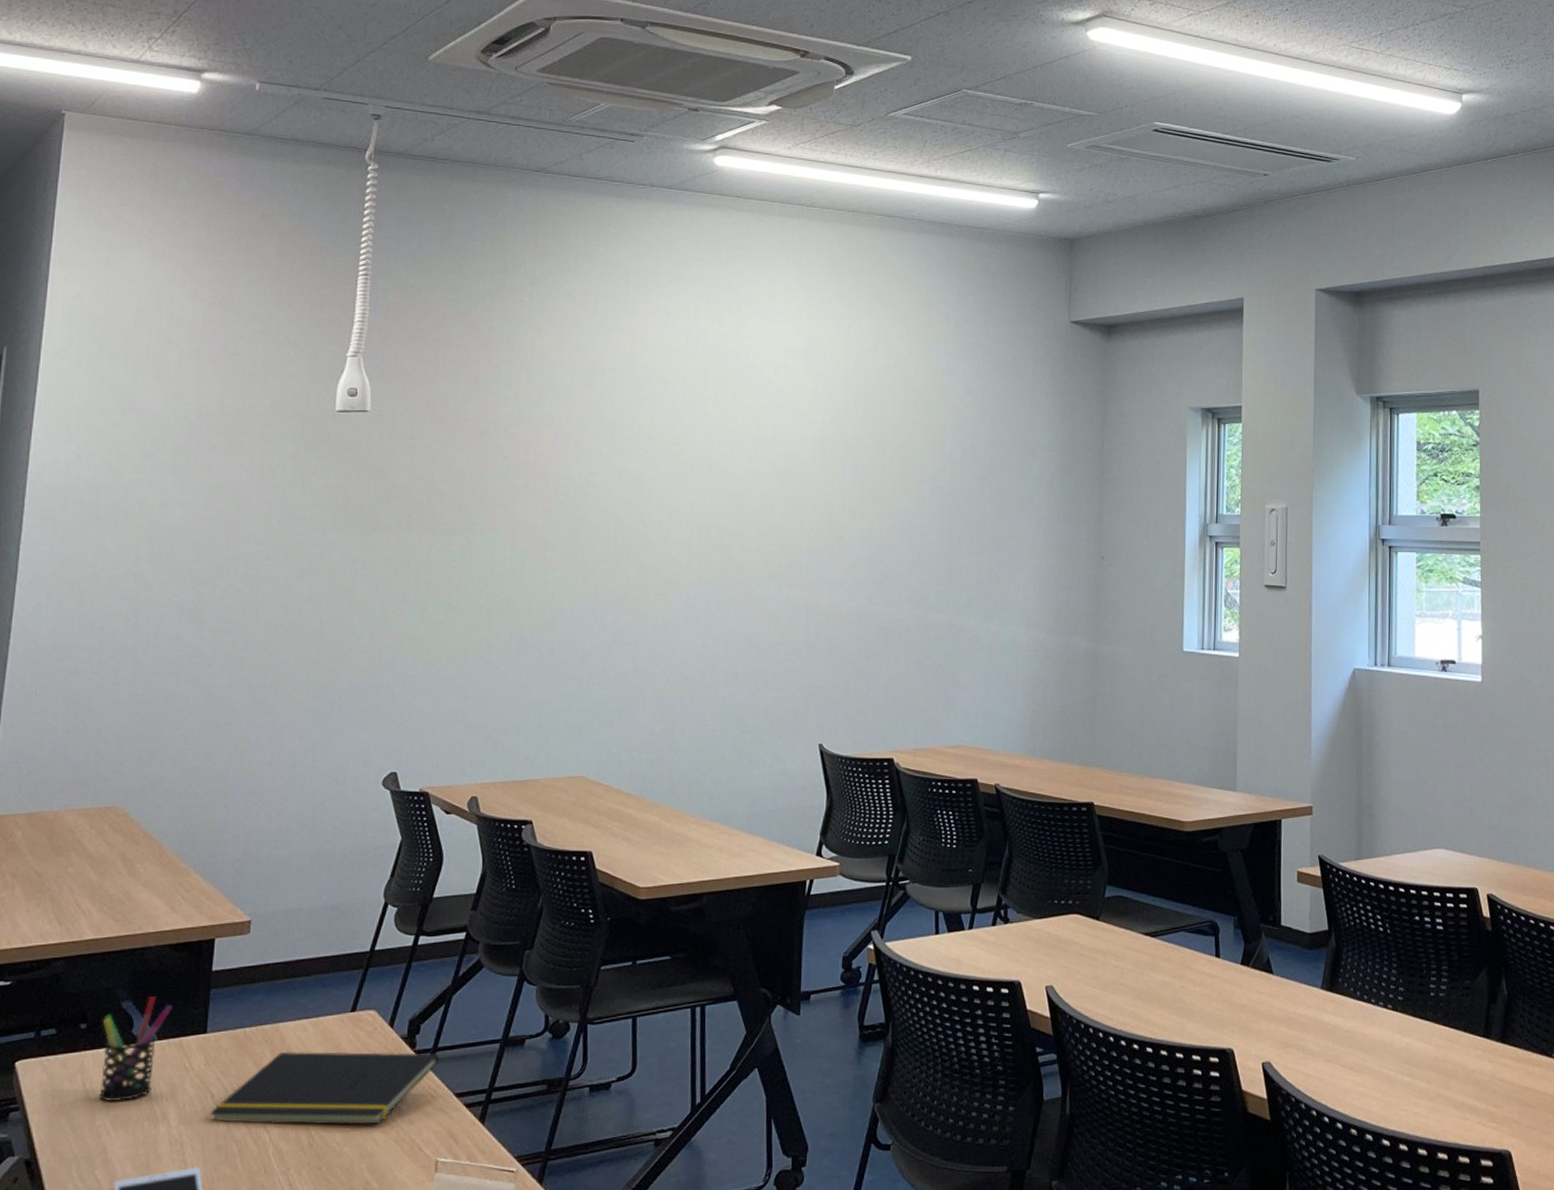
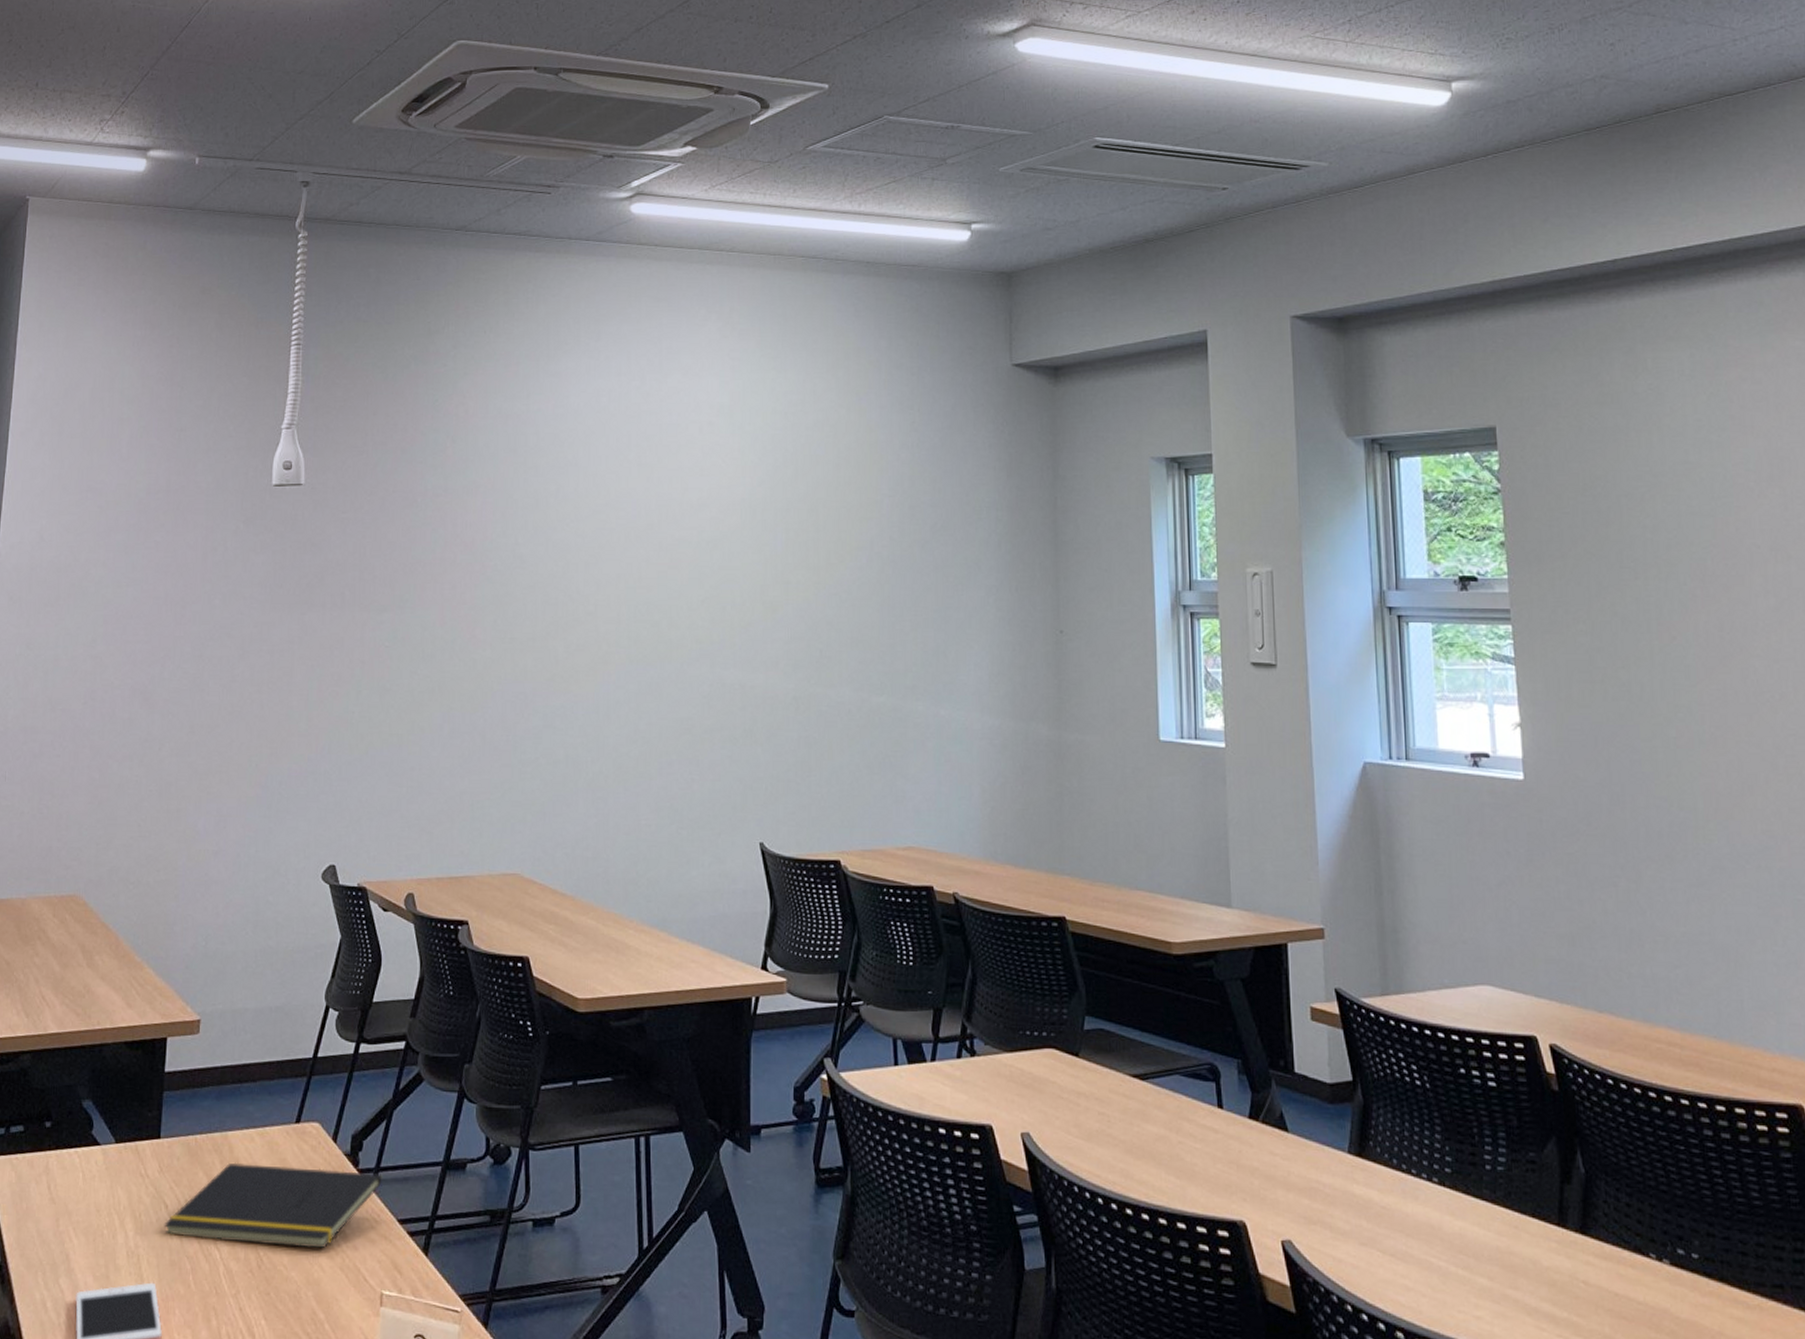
pen holder: present [99,996,173,1102] -> none [62,1096,129,1207]

